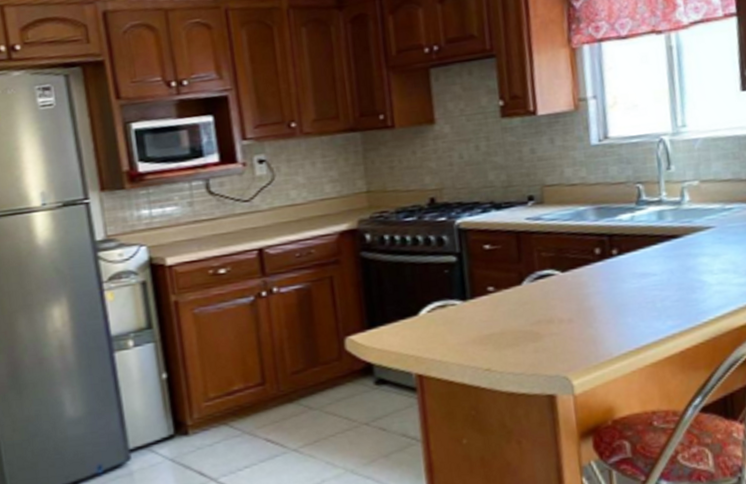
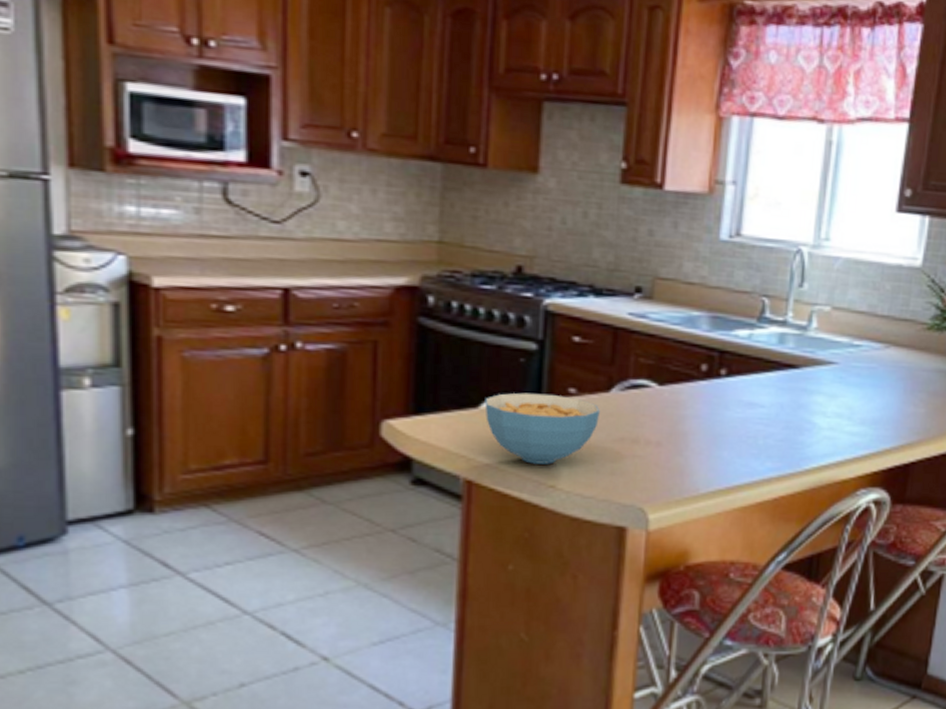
cereal bowl: none [422,294,517,354] -> present [485,392,601,465]

